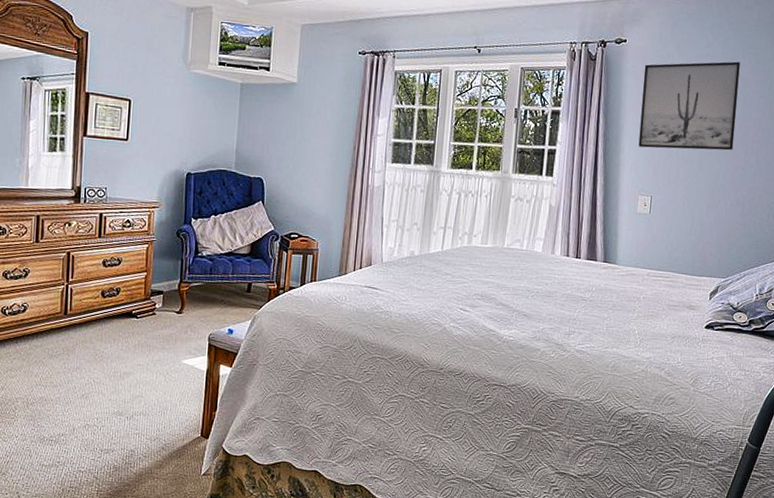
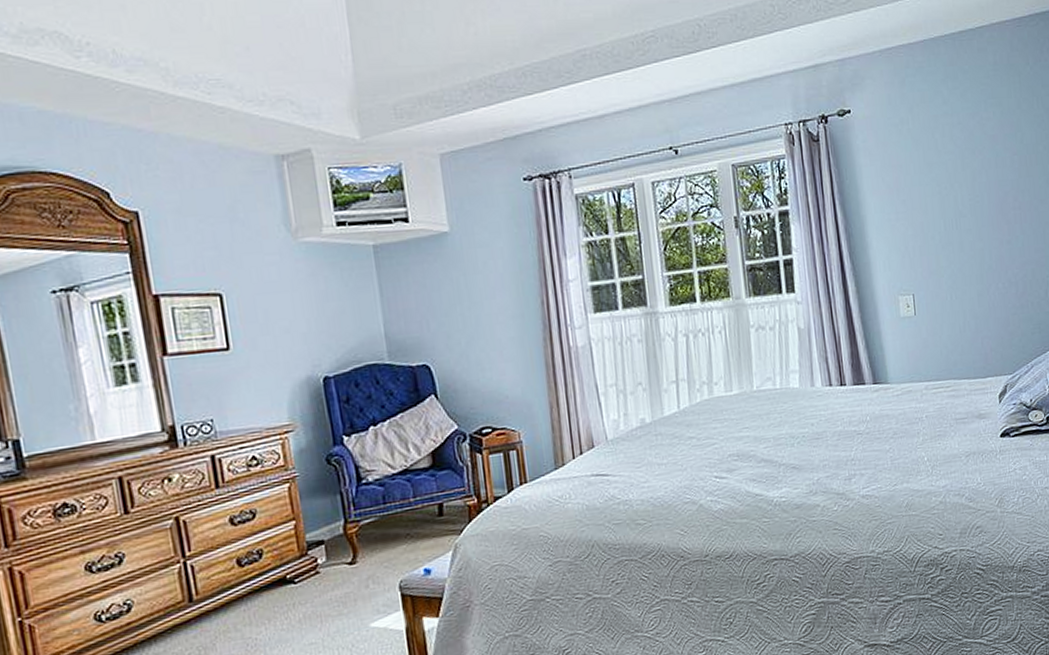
wall art: present [638,61,741,151] -> none [877,116,994,238]

